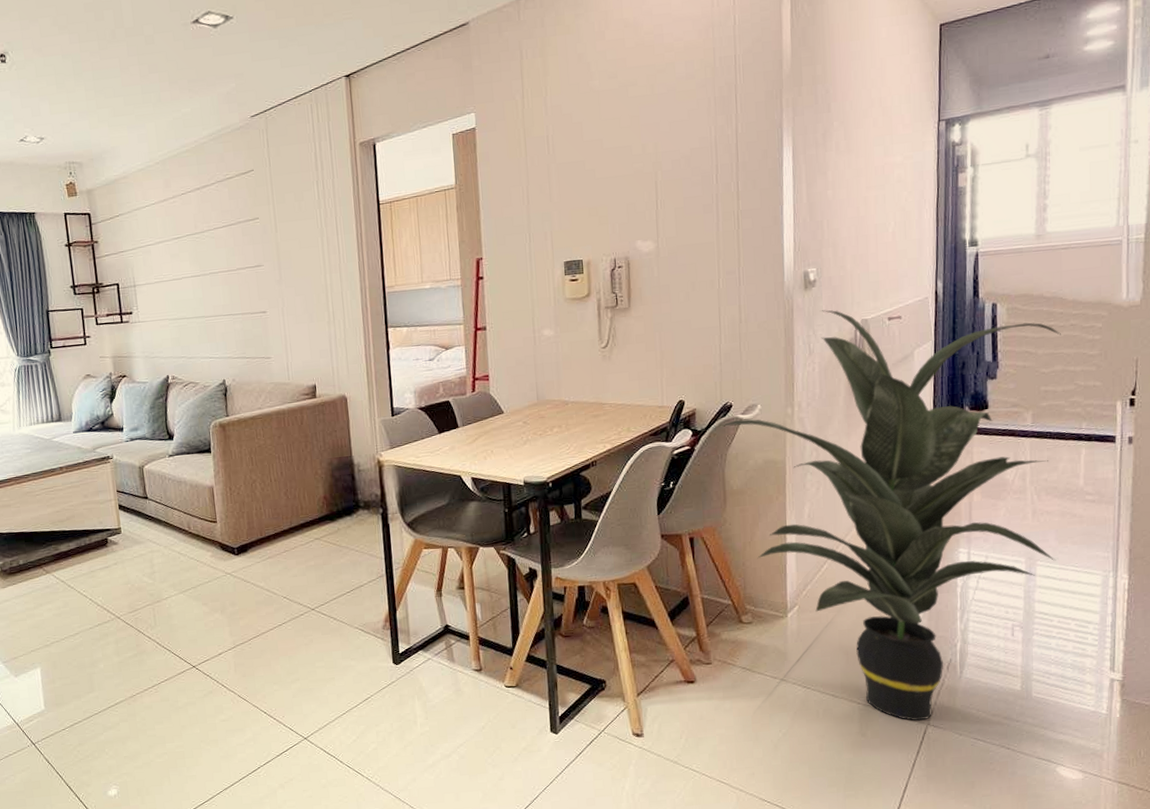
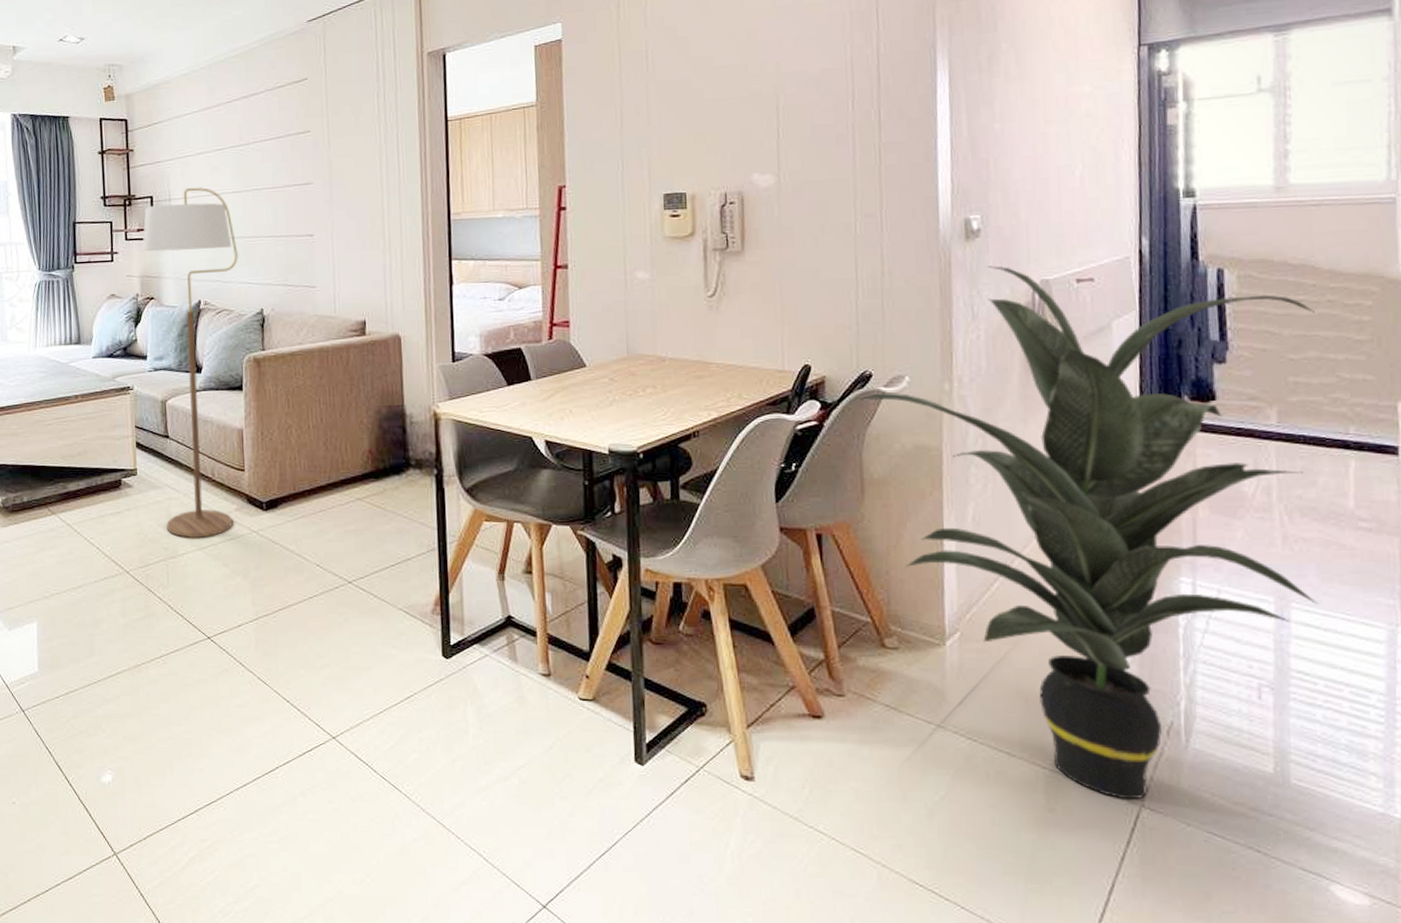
floor lamp: none [112,273,210,585] -> present [142,187,238,539]

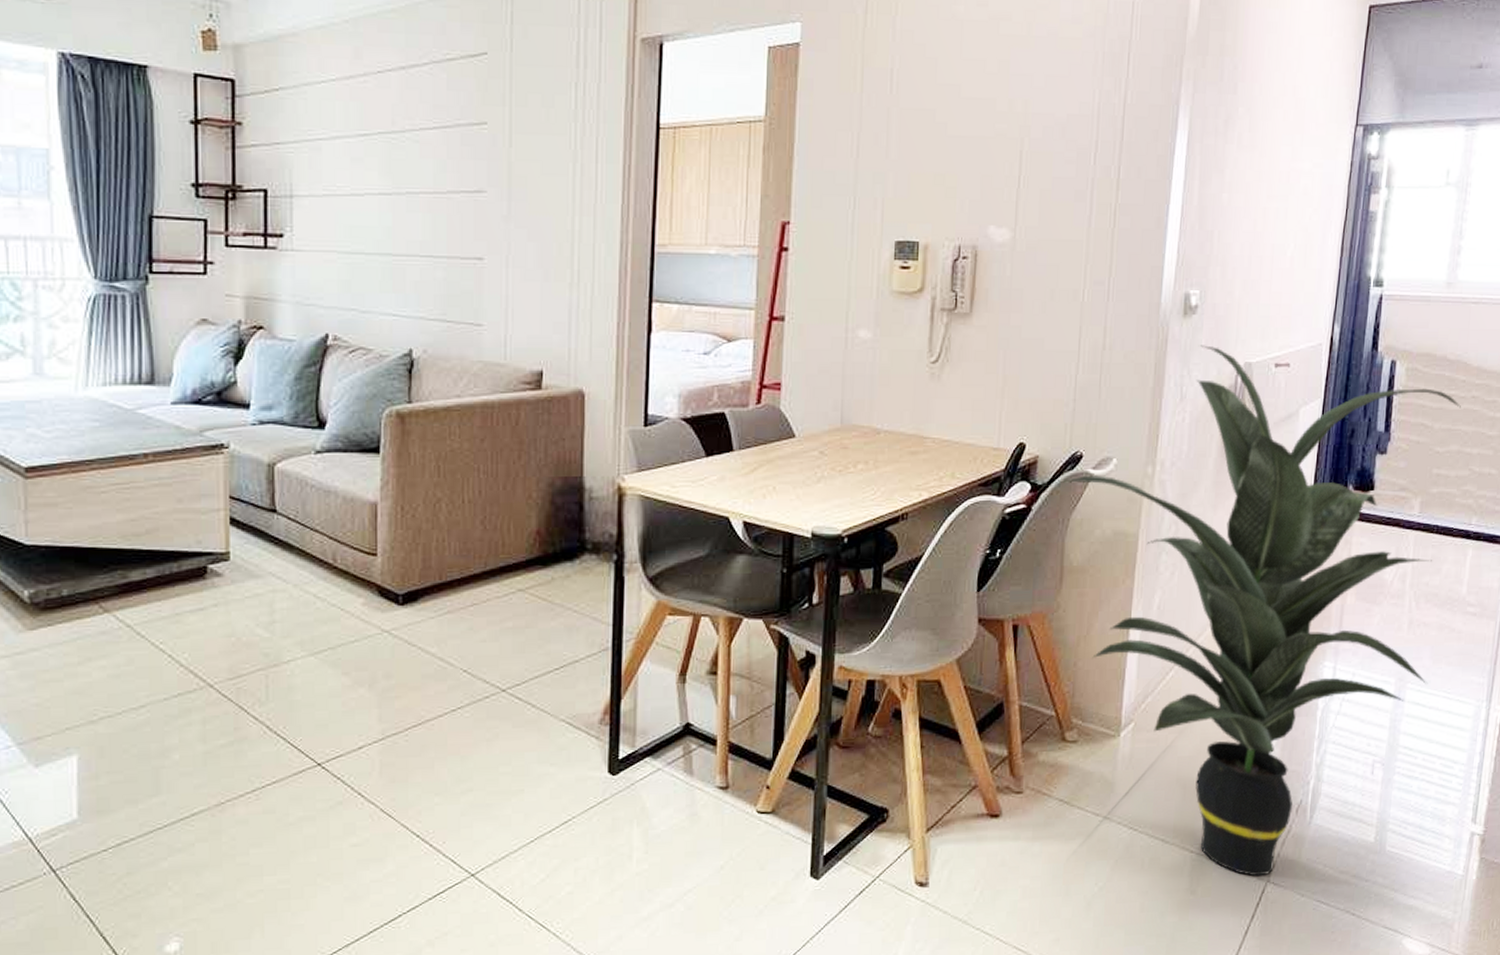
floor lamp: present [142,187,238,539] -> none [249,182,382,642]

